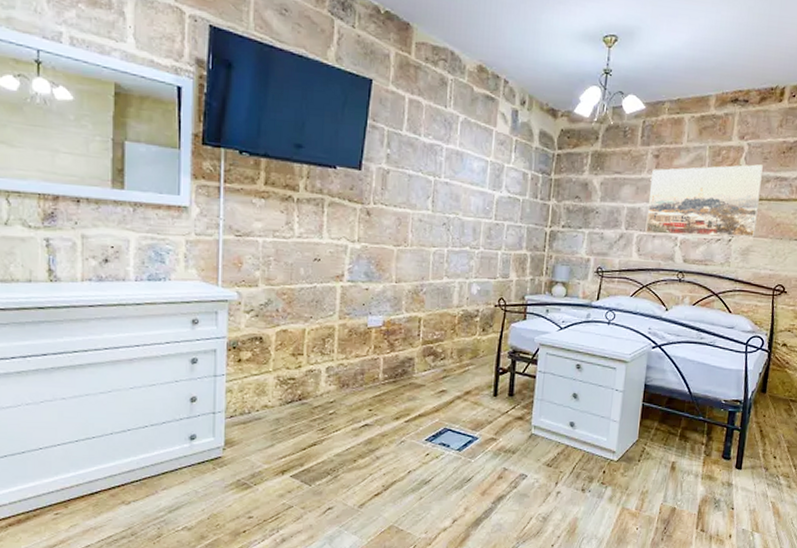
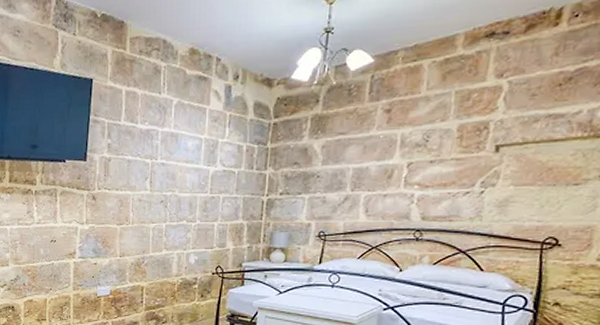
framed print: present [645,164,764,238] -> none [374,103,531,194]

